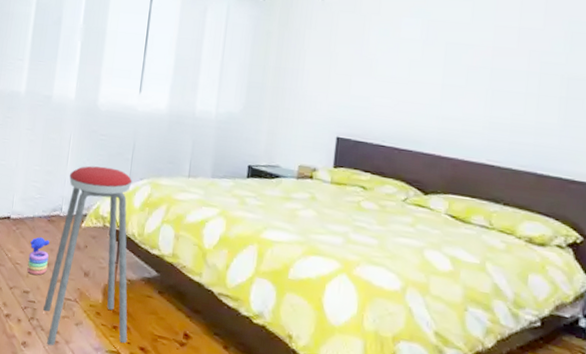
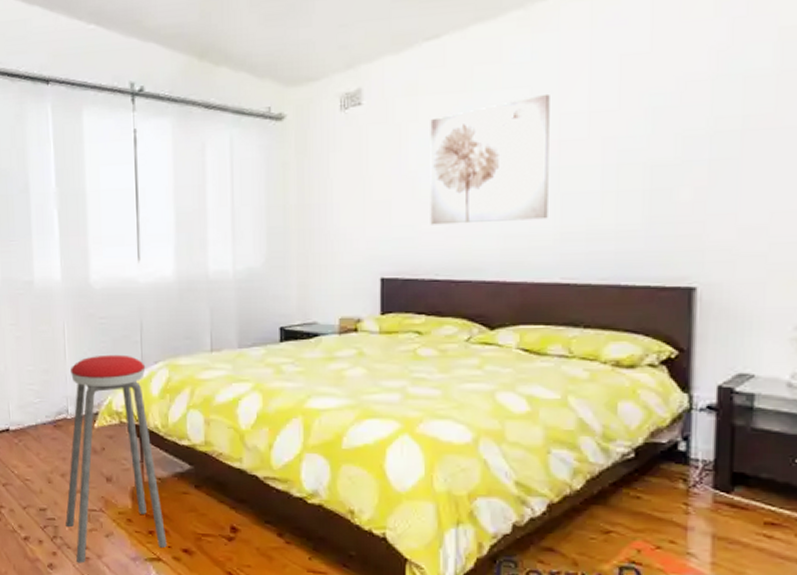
stacking toy: present [27,237,49,275] -> none [38,446,63,490]
wall art: none [382,8,488,109] -> present [430,93,550,225]

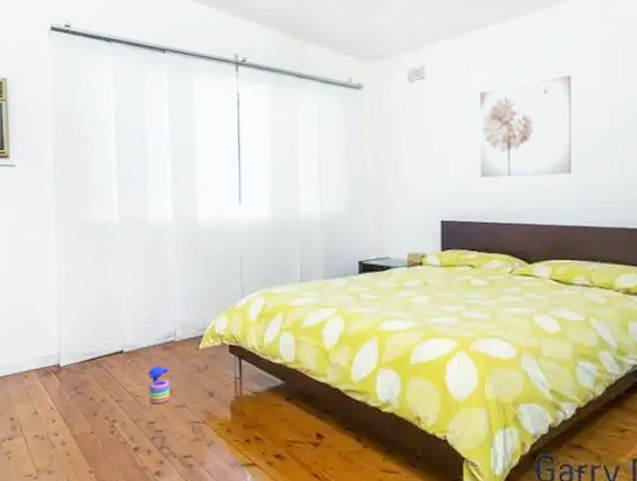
stacking toy: none [38,446,63,490] -> present [148,366,170,405]
music stool: present [66,354,167,564] -> none [172,284,261,471]

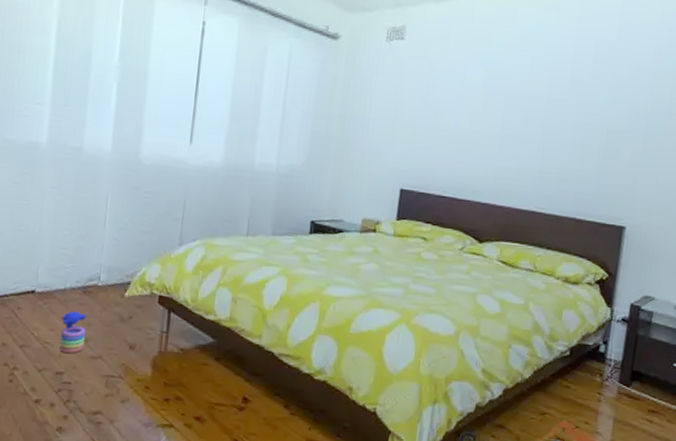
wall art: present [479,74,572,178] -> none [445,59,545,159]

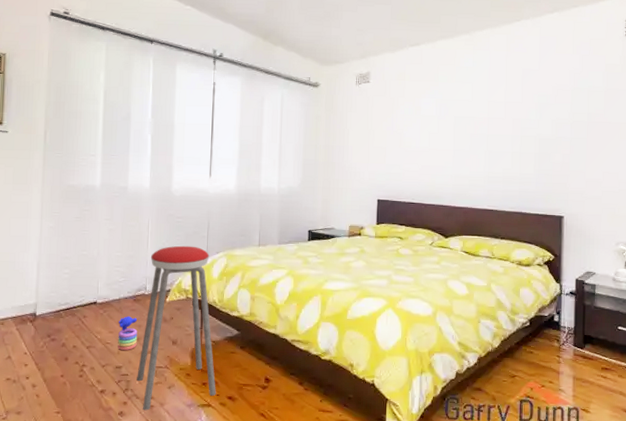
music stool: none [81,227,184,428] -> present [137,245,216,411]

